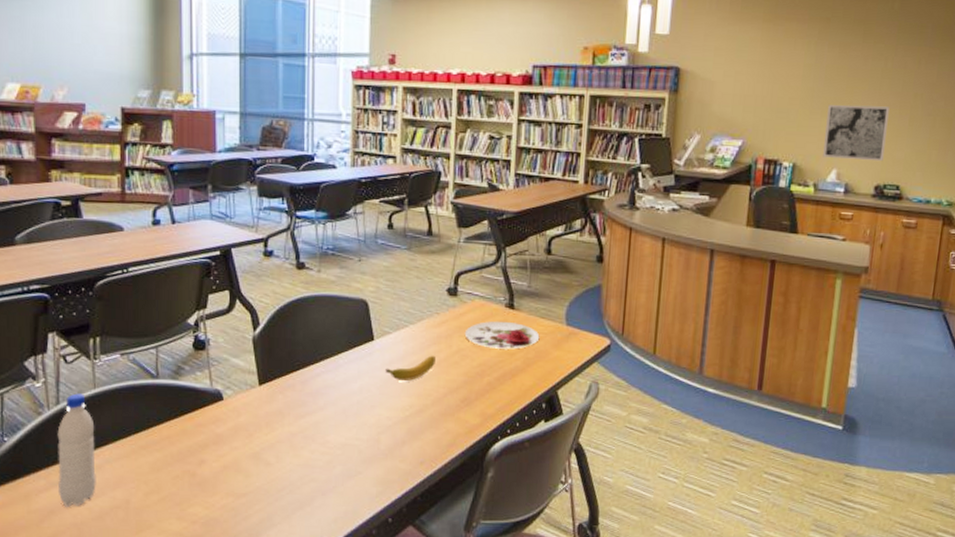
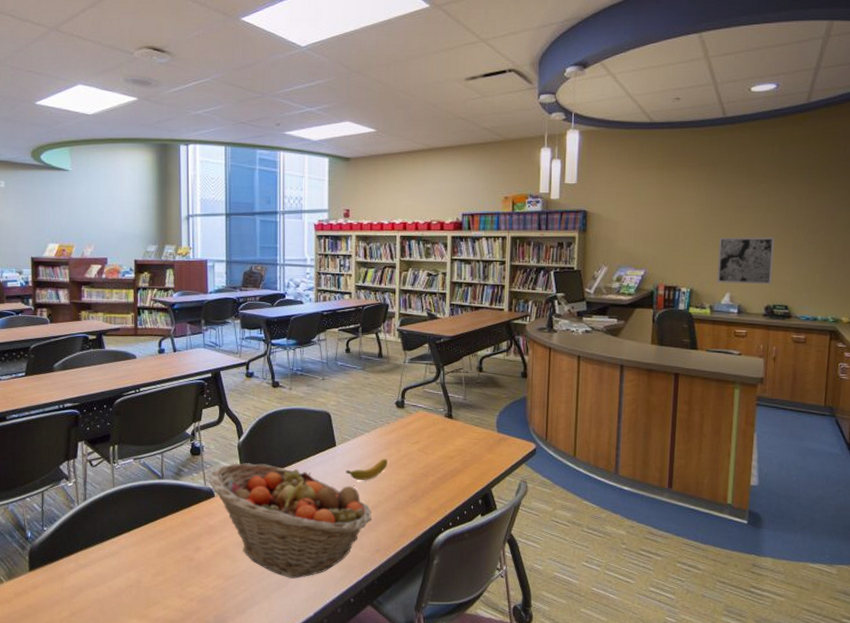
water bottle: present [57,393,96,507] -> none [85,491,115,586]
fruit basket: none [217,360,415,496] -> present [209,463,371,578]
plate: present [464,321,540,349] -> none [411,429,475,453]

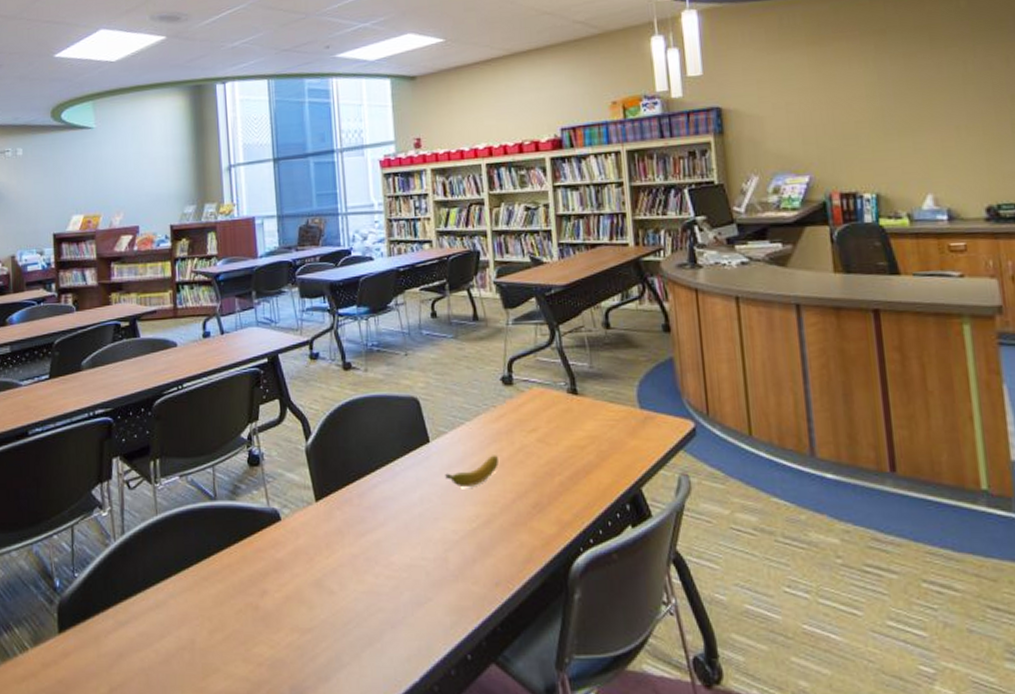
fruit basket: present [209,463,371,578] -> none [273,472,485,629]
wall art: present [717,237,775,285] -> none [905,115,990,182]

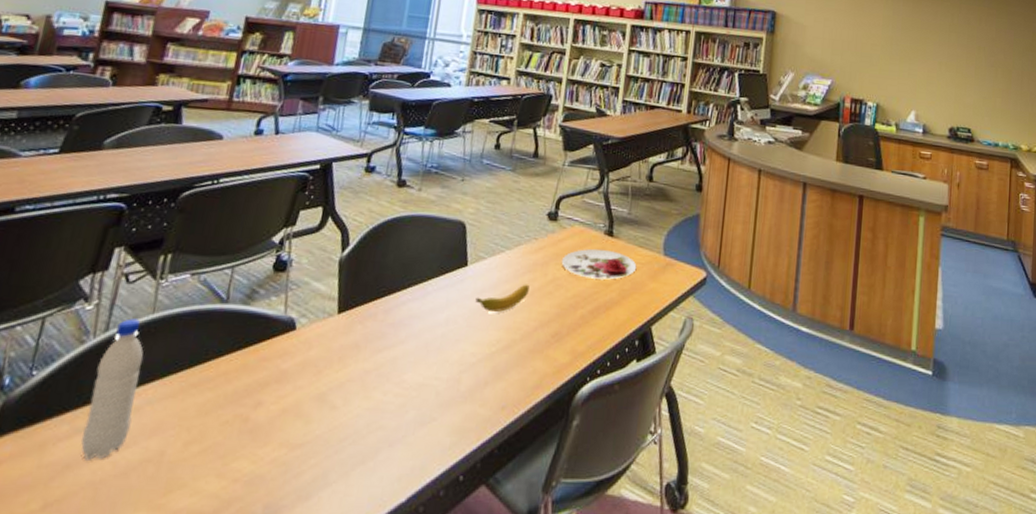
water bottle: none [123,521,162,649] -> present [81,318,144,460]
plate: none [526,409,612,442] -> present [561,248,637,280]

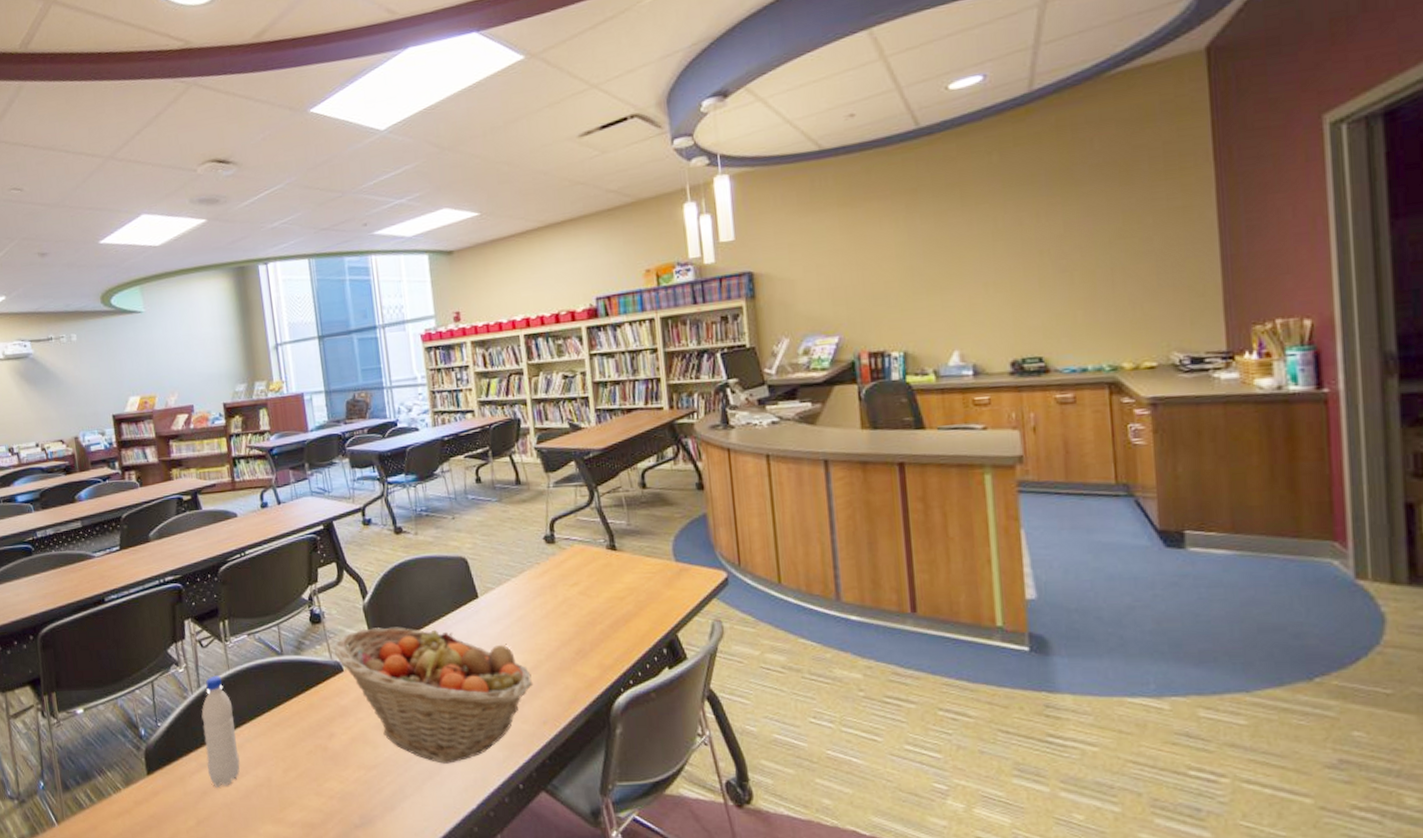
fruit basket: none [291,284,502,447] -> present [334,627,532,764]
banana: present [475,284,530,313] -> none [494,607,543,638]
plate: present [561,248,637,280] -> none [568,564,649,594]

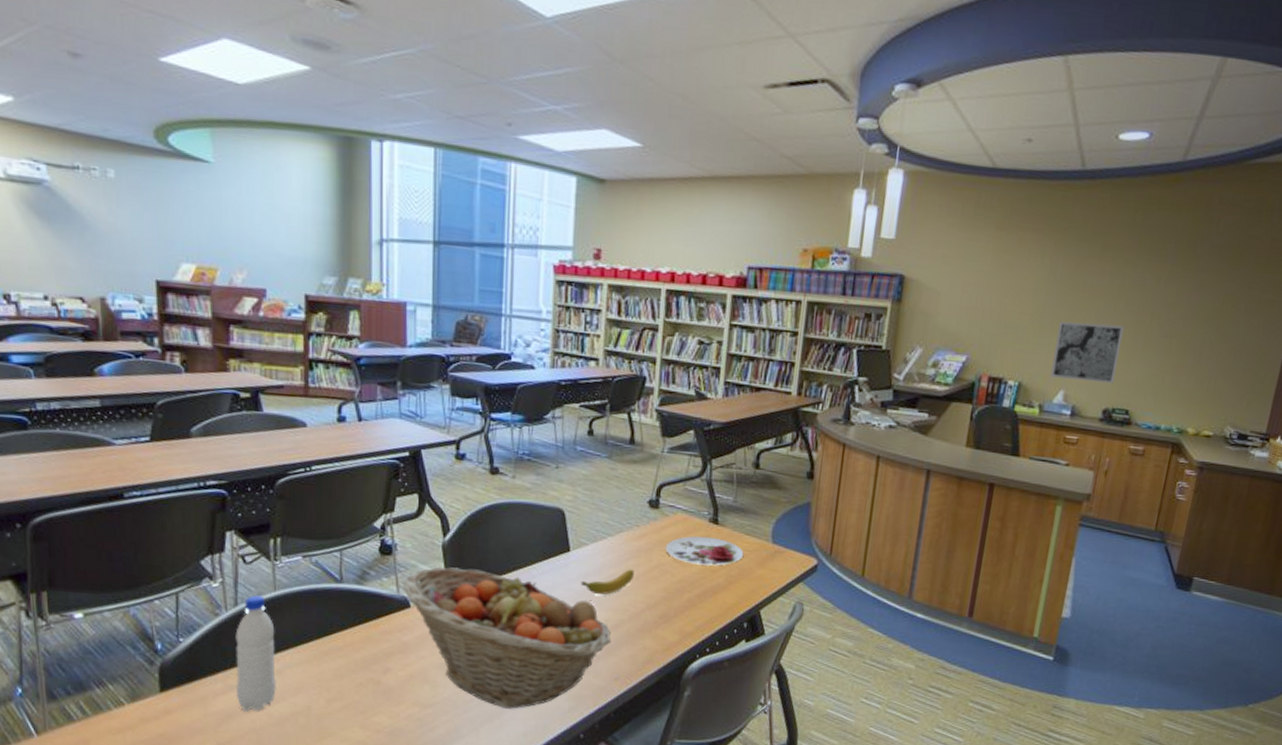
banana: none [494,607,543,638] -> present [581,569,634,595]
plate: none [568,564,649,594] -> present [665,536,744,566]
wall art: none [934,271,1015,340] -> present [1050,322,1124,384]

